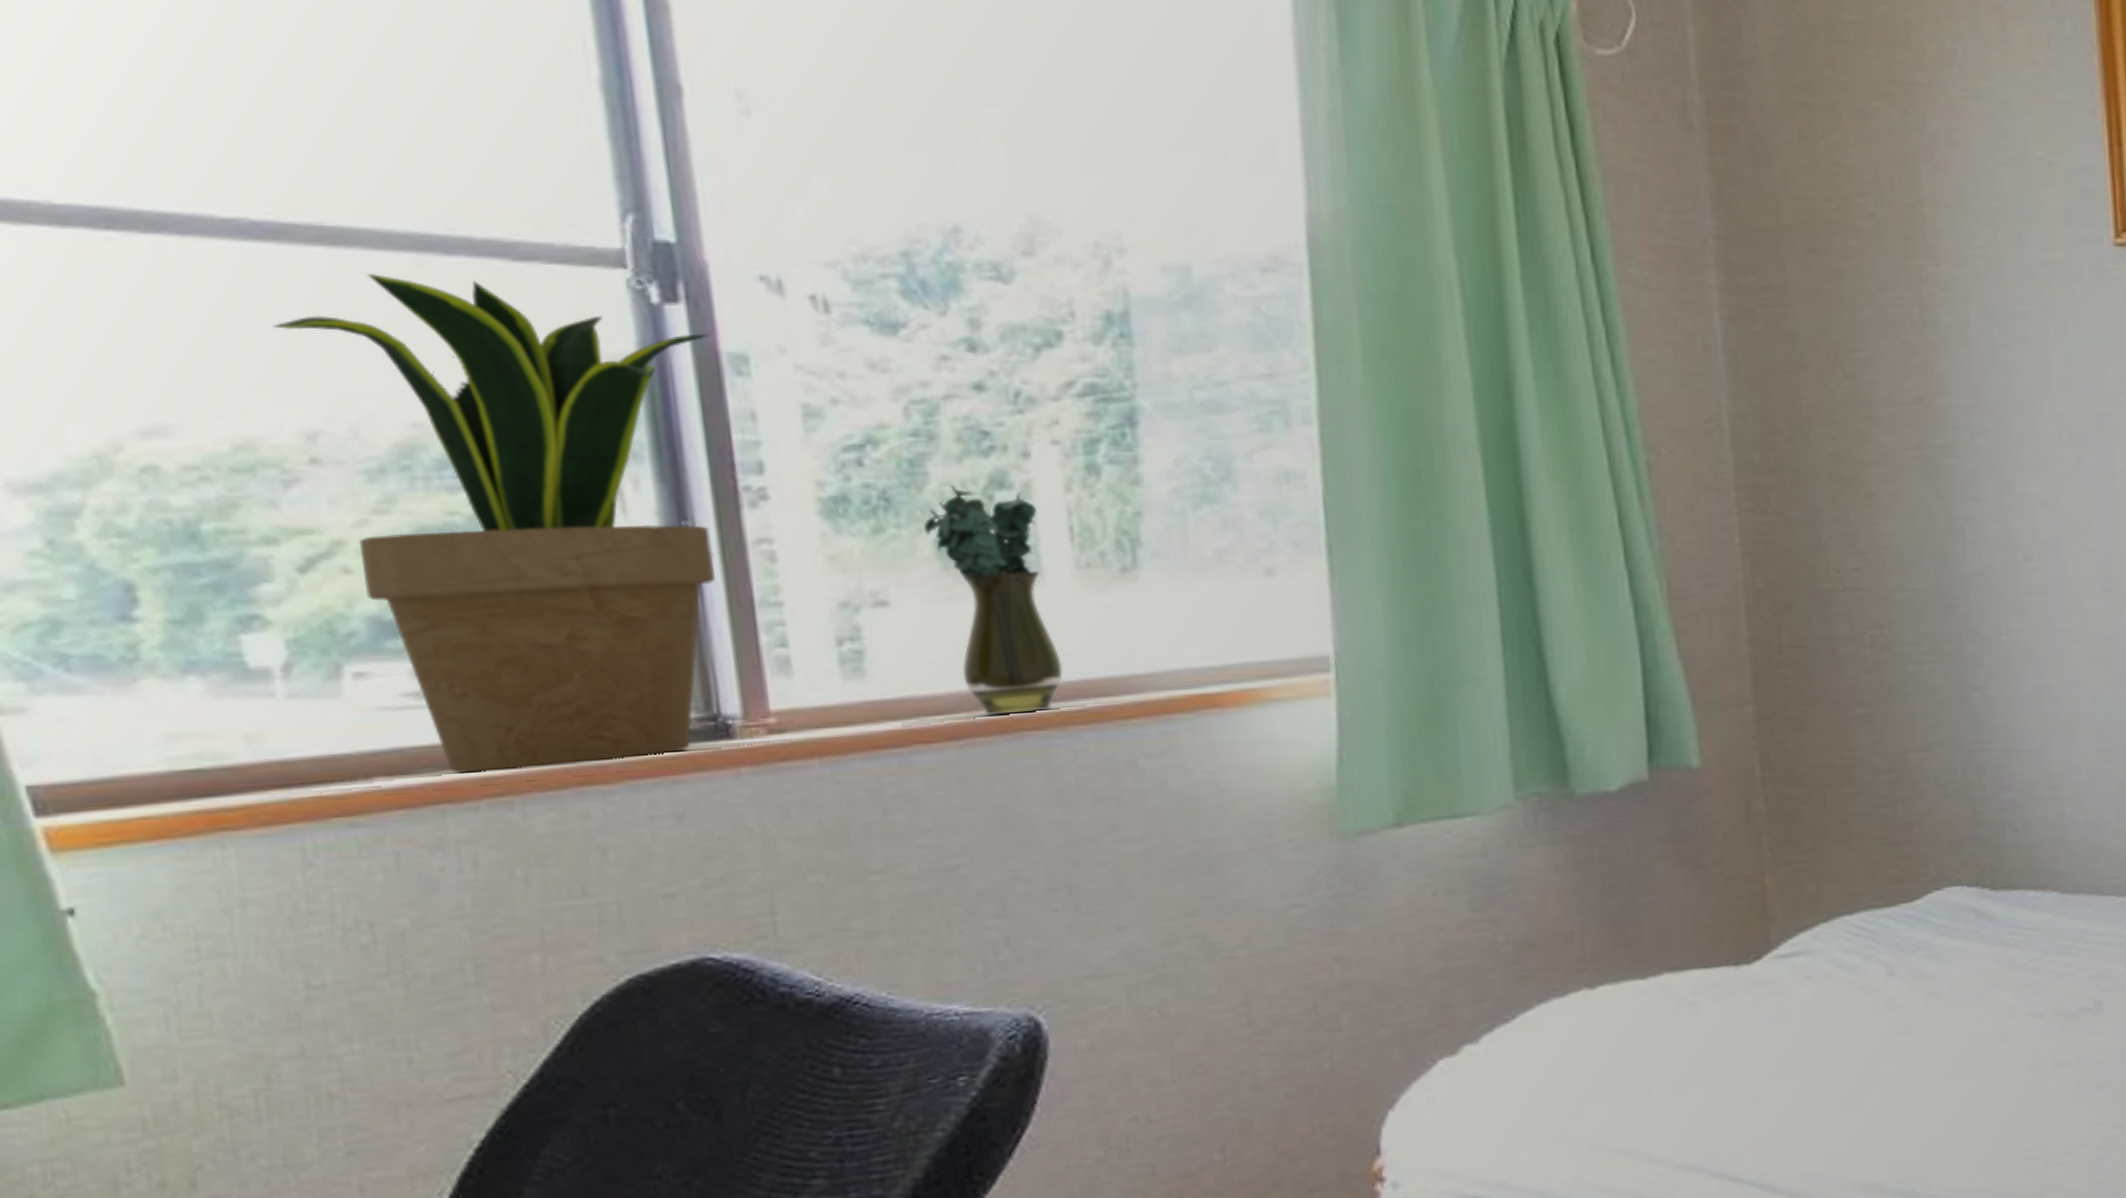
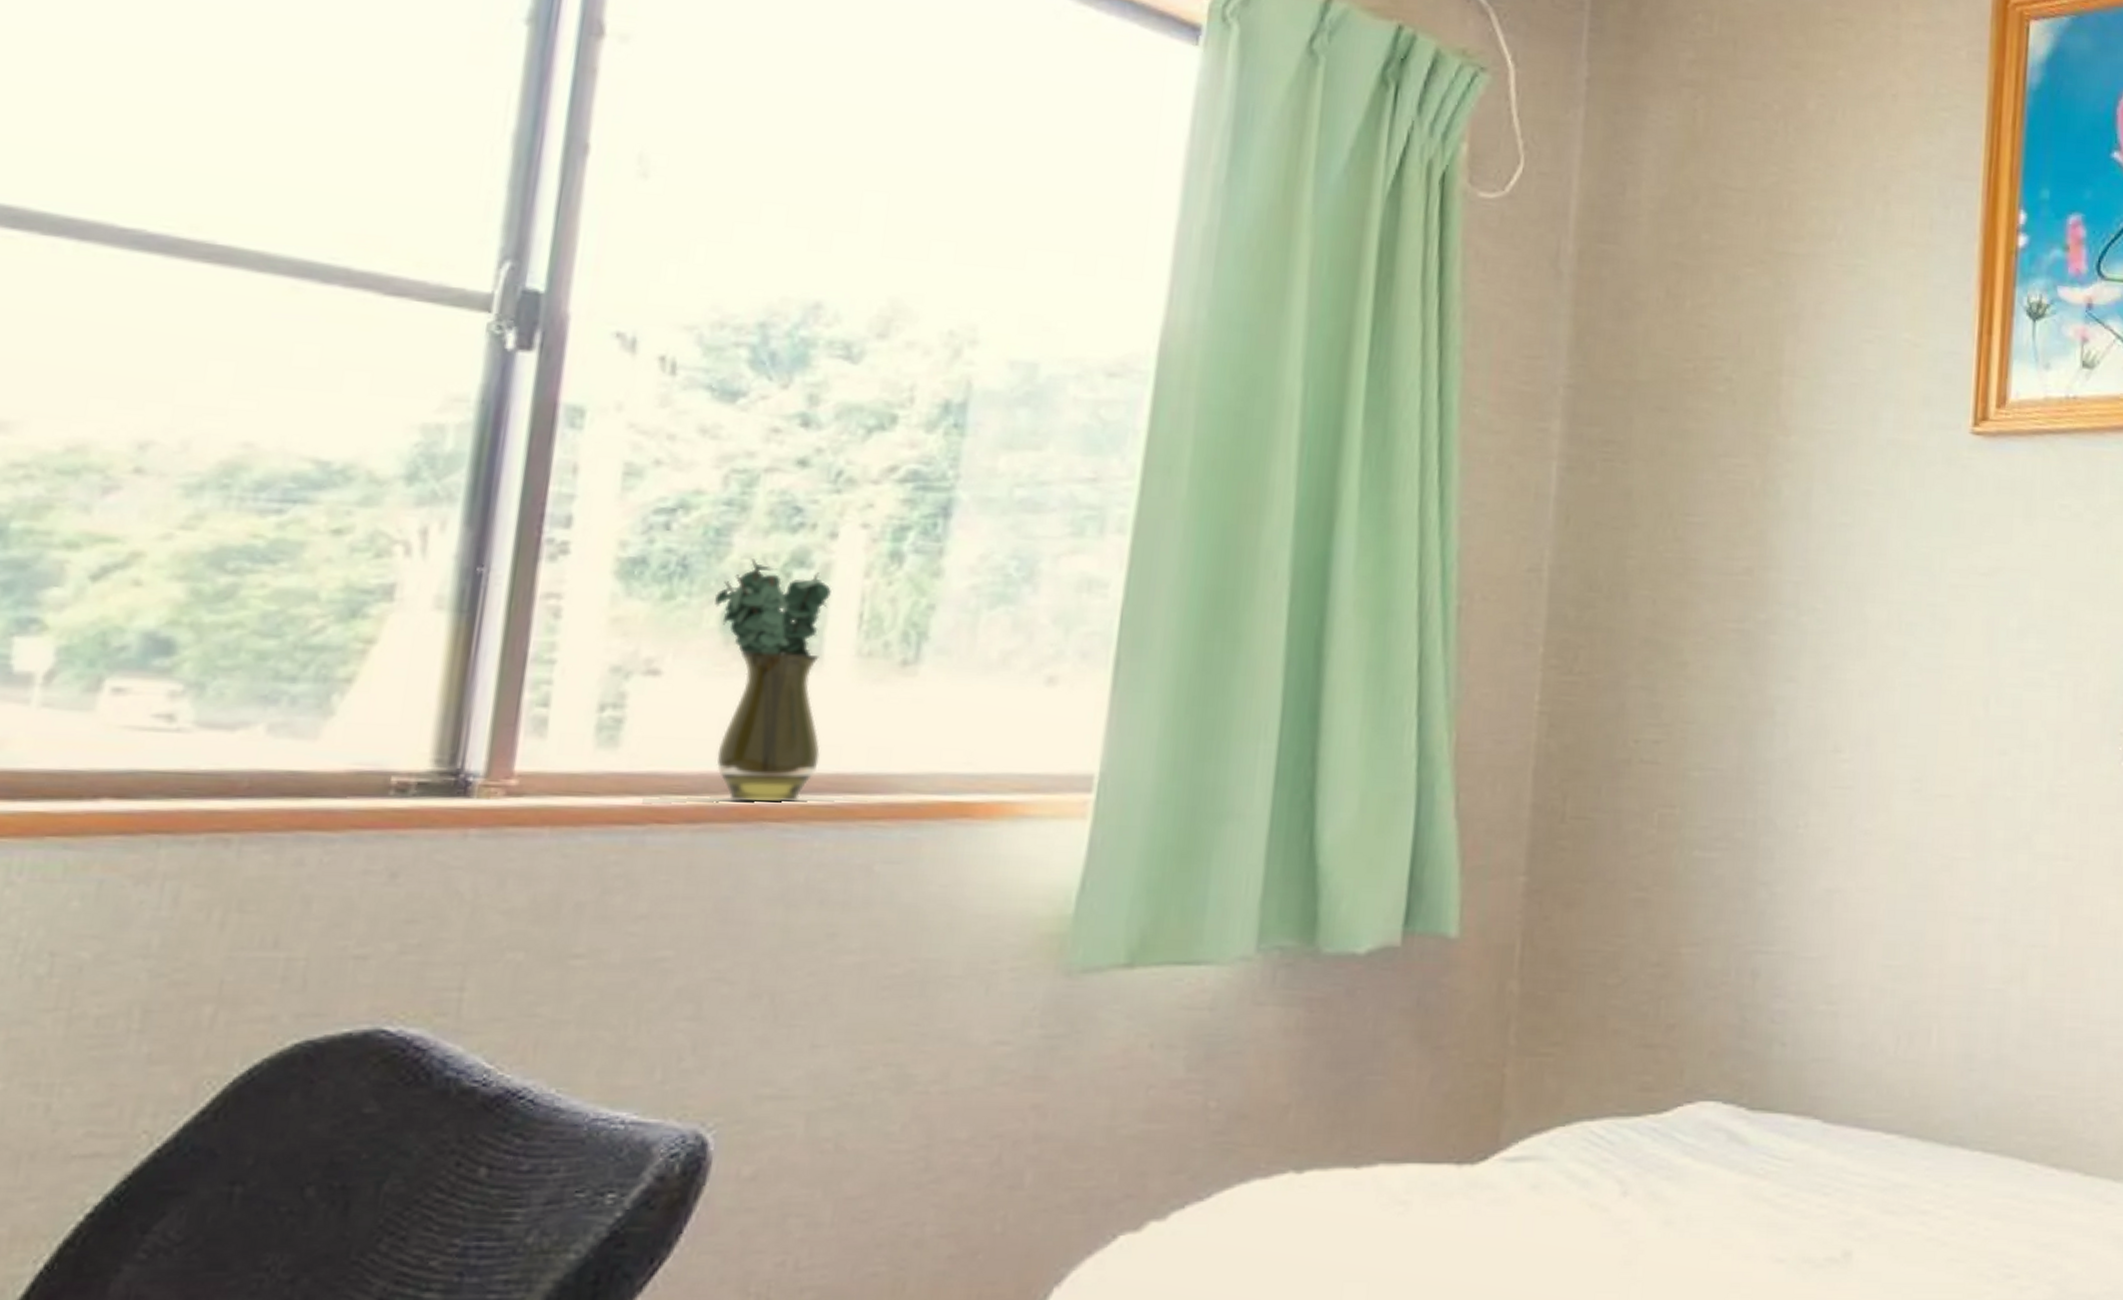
potted plant: present [273,273,715,774] -> none [139,293,555,808]

